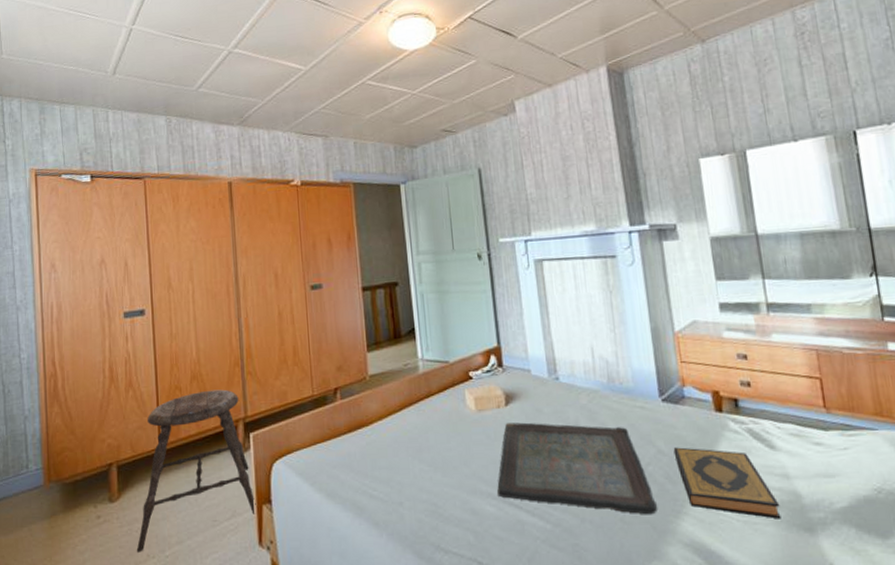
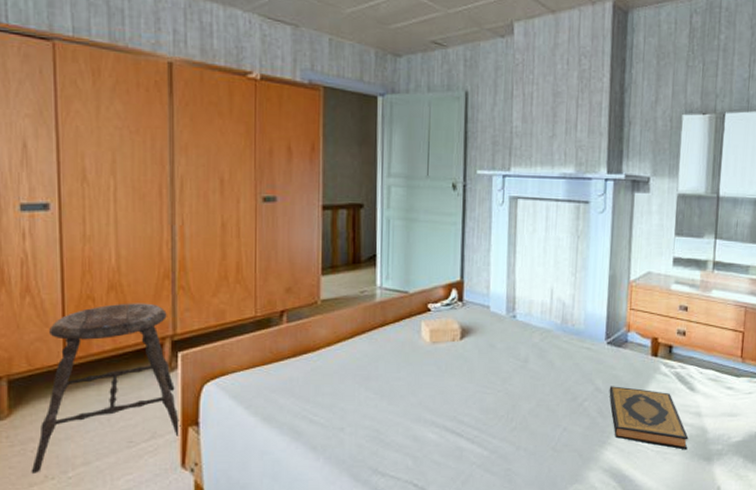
serving tray: present [497,422,658,515] -> none [441,356,587,445]

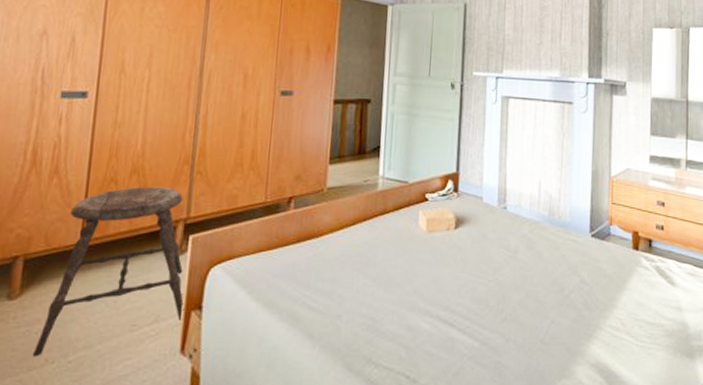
hardback book: present [609,386,689,450] -> none [594,278,671,345]

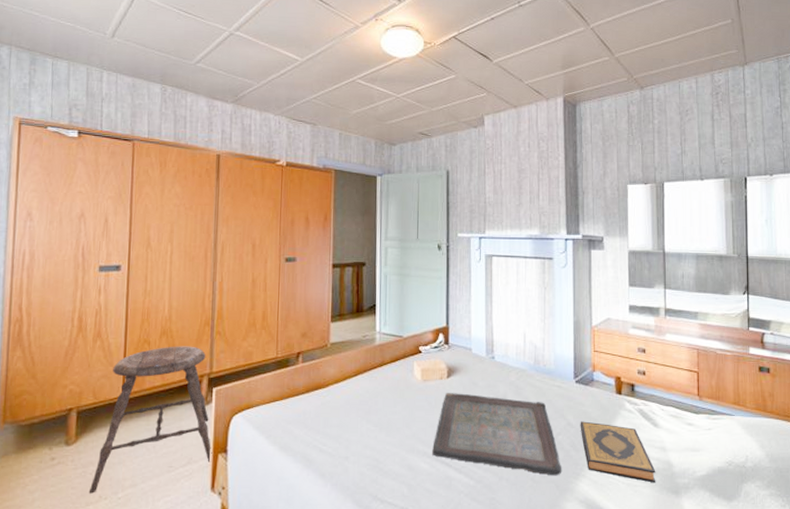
serving tray: none [435,245,574,337] -> present [432,393,562,476]
hardback book: none [594,278,671,345] -> present [580,421,656,483]

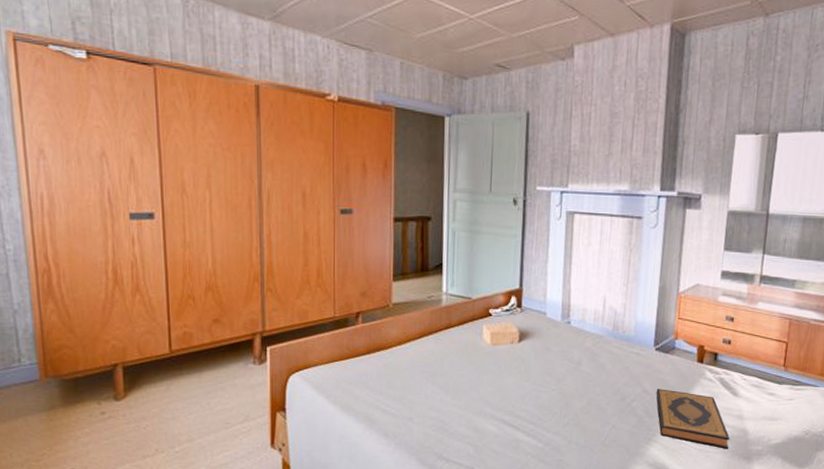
stool: present [88,346,212,494] -> none [144,302,270,447]
serving tray: present [432,393,562,476] -> none [500,357,634,441]

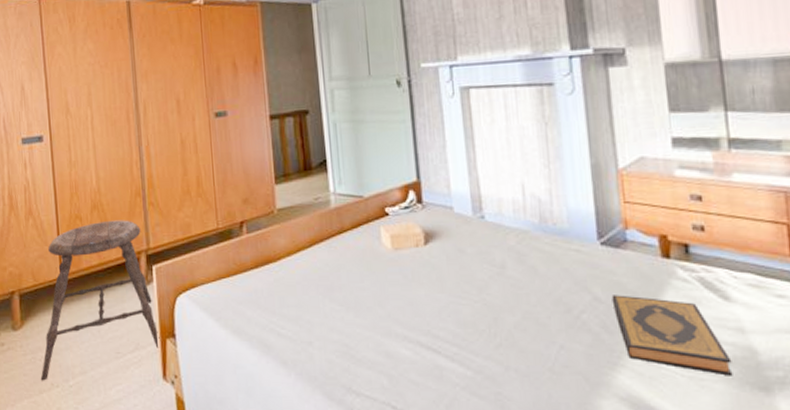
stool: none [144,302,270,447] -> present [40,220,160,381]

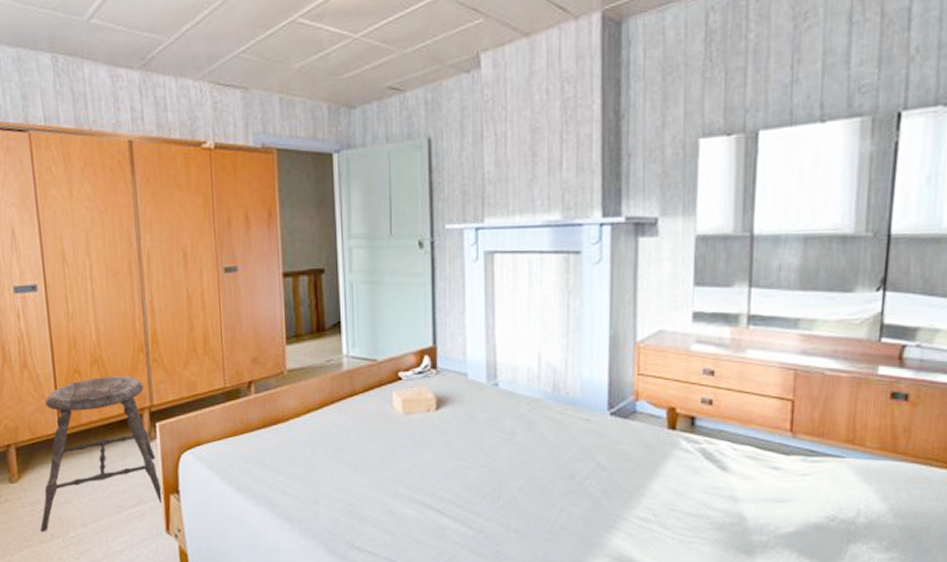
hardback book: present [611,295,733,376] -> none [615,463,721,540]

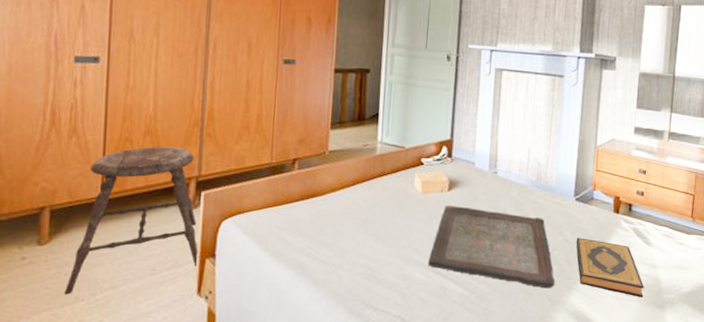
serving tray: none [419,428,589,528] -> present [428,205,556,289]
hardback book: none [615,463,721,540] -> present [576,237,644,298]

